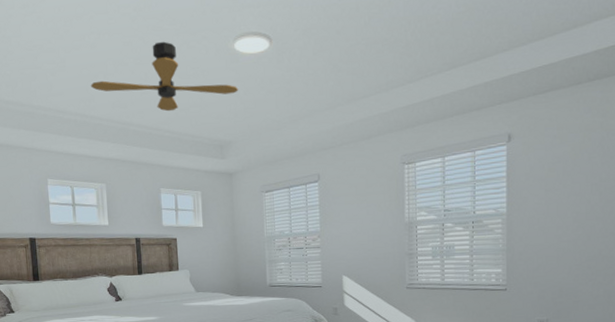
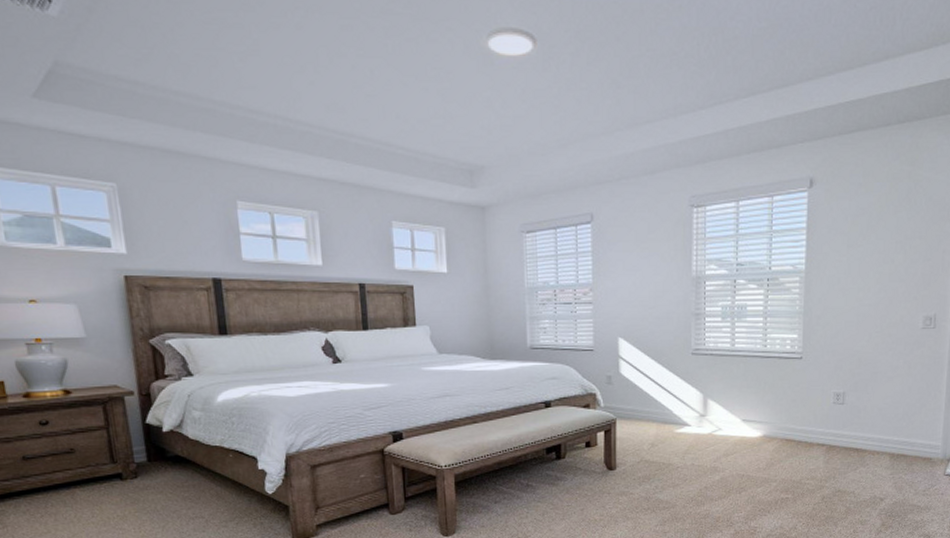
ceiling fan: present [90,41,239,112] -> none [295,29,494,122]

